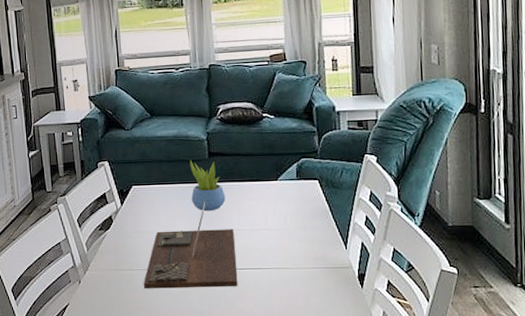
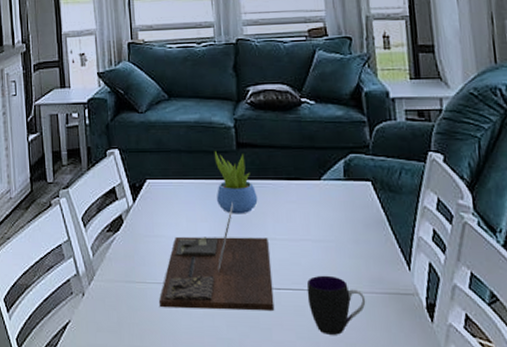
cup: none [264,256,311,302] -> present [306,275,366,335]

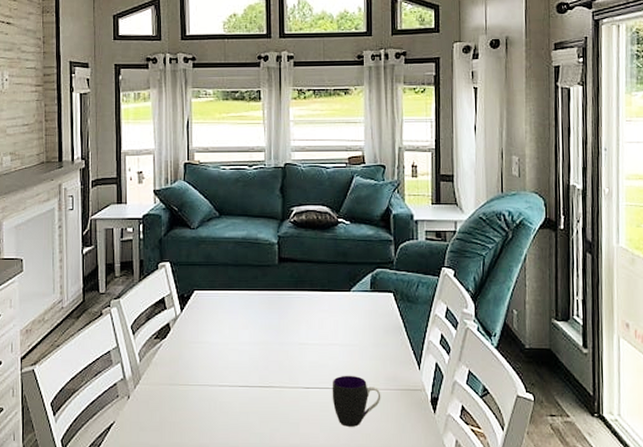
decorative tray: present [158,202,275,311] -> none [199,311,303,408]
succulent plant: present [214,150,258,214] -> none [258,264,294,322]

